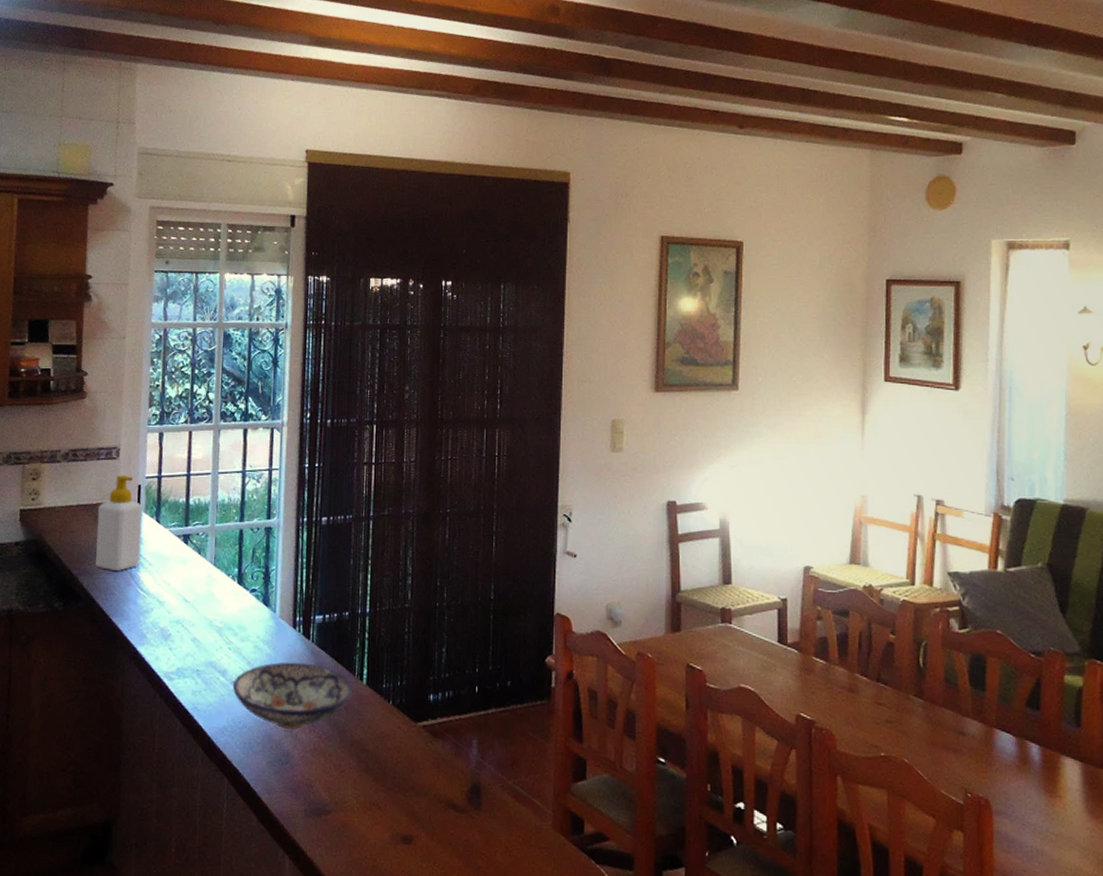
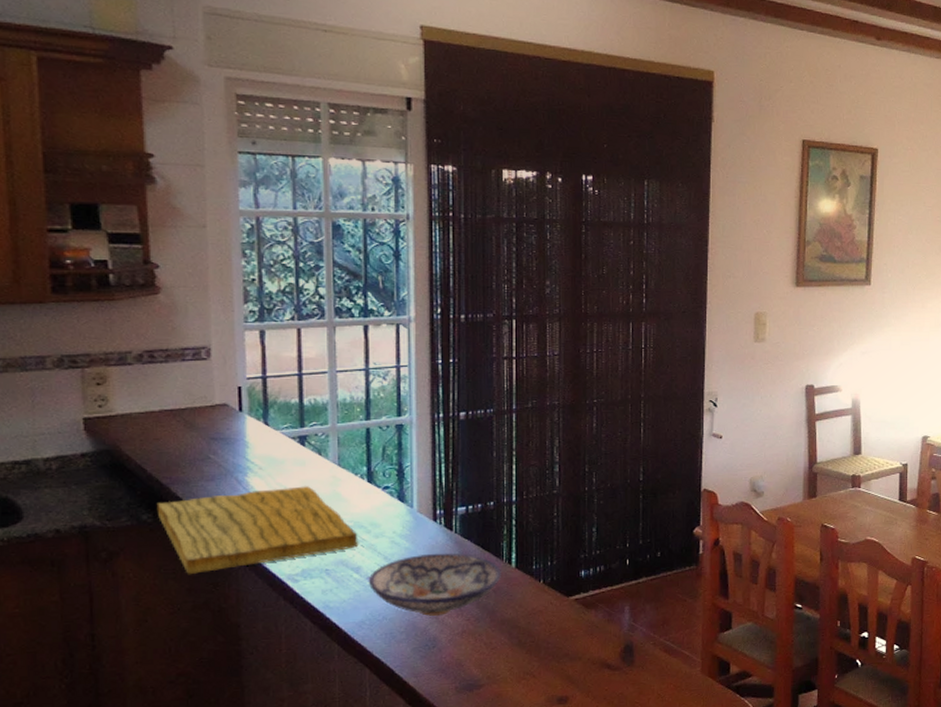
cutting board: none [66,584,227,665] -> present [156,486,358,575]
soap bottle: present [96,475,143,571] -> none [188,377,247,477]

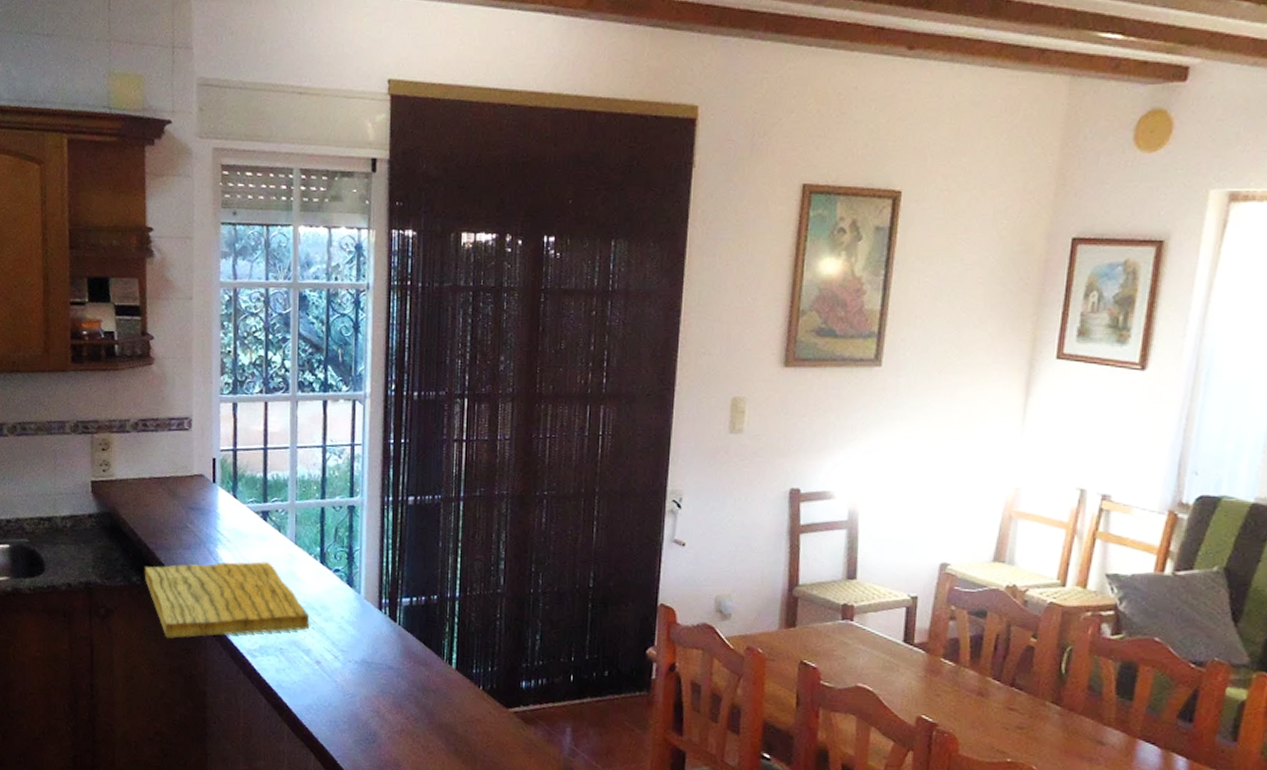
bowl: present [369,553,501,616] -> none [318,643,441,710]

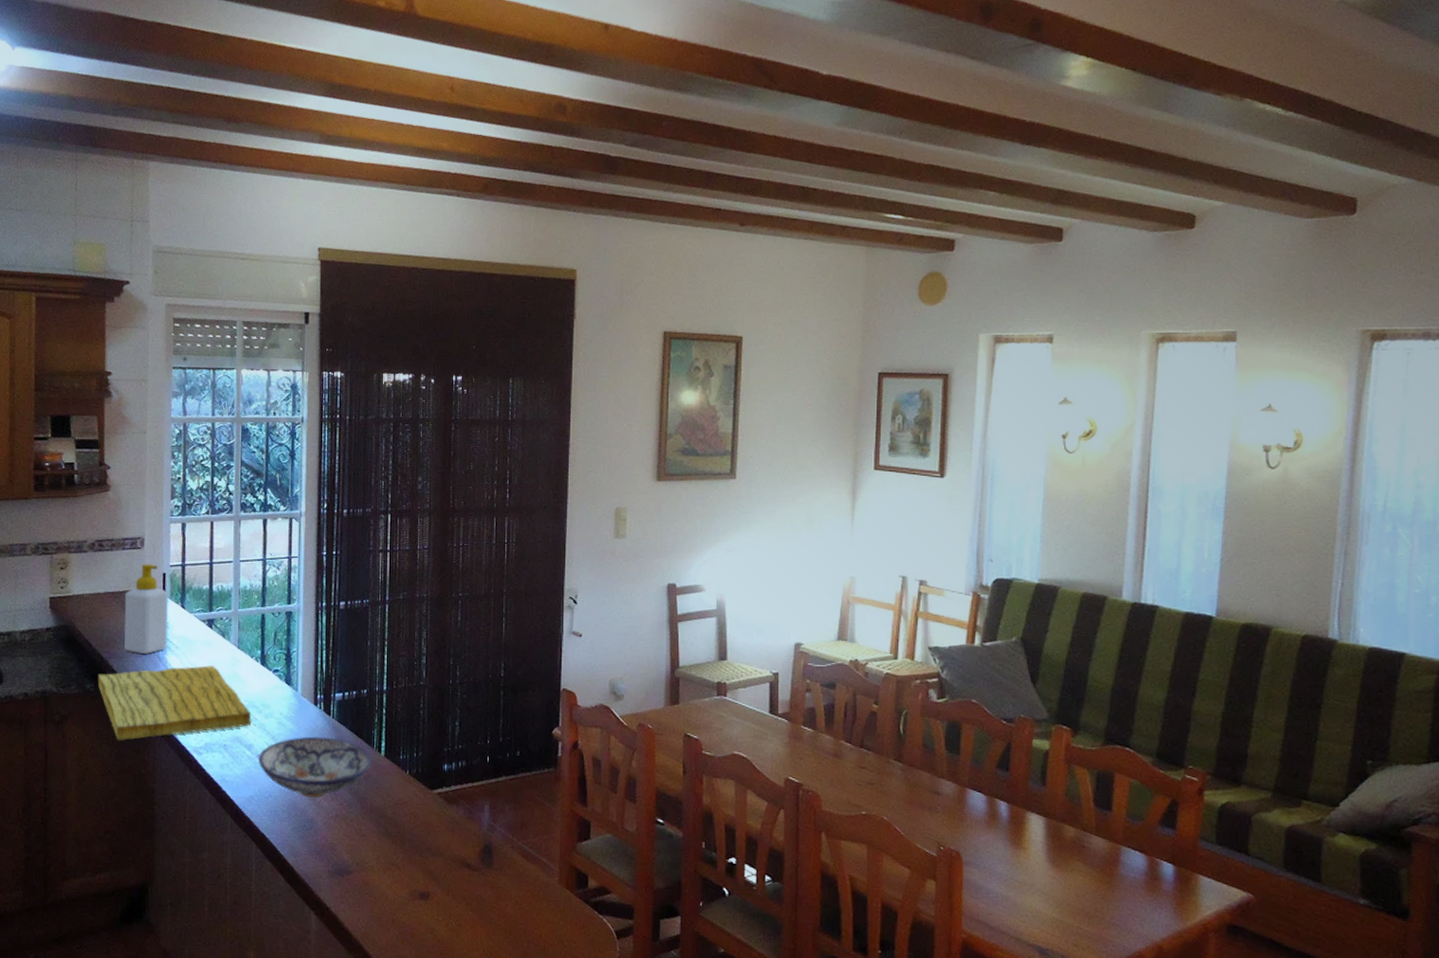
soap bottle: none [171,447,219,546] -> present [124,564,168,654]
bowl: none [318,643,441,710] -> present [259,736,372,798]

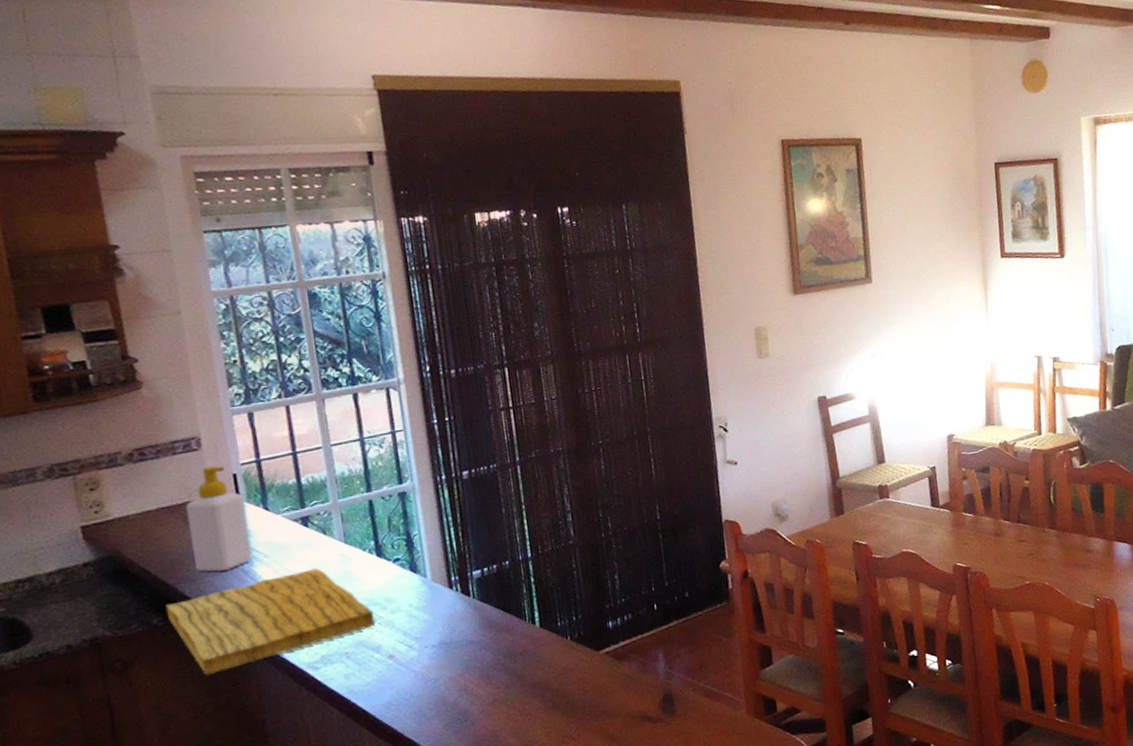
bowl: present [259,736,372,798] -> none [390,619,527,689]

